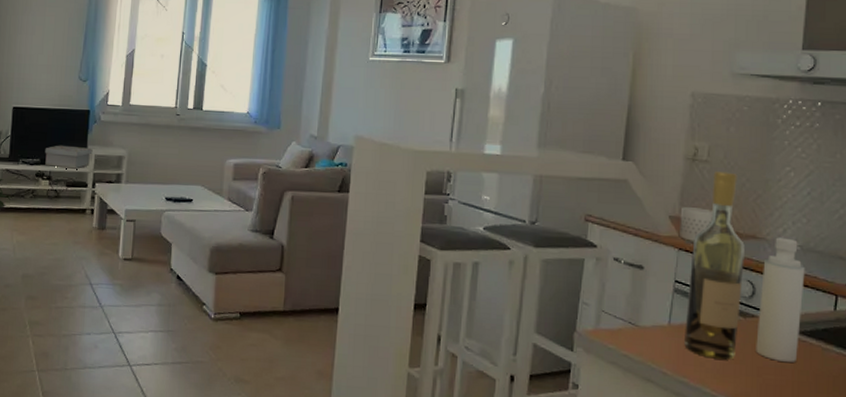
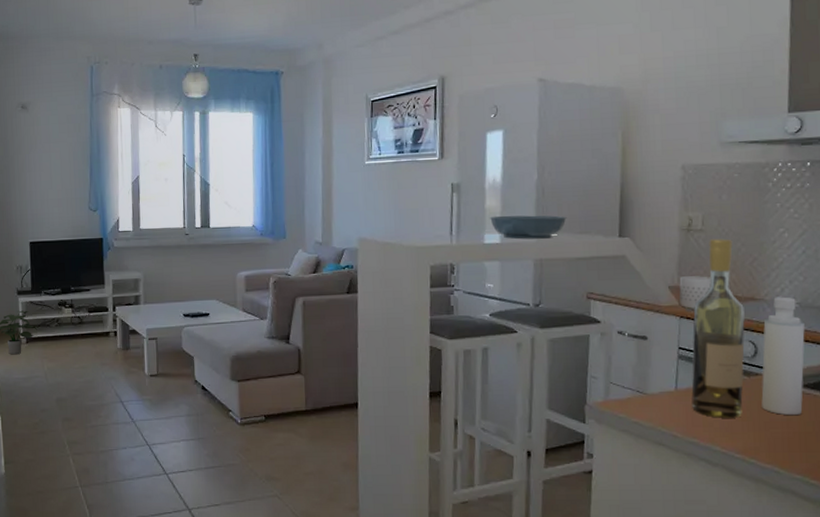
decorative box: present [45,145,92,169] -> none [64,273,109,295]
bowl: none [492,126,571,156] -> present [490,215,567,240]

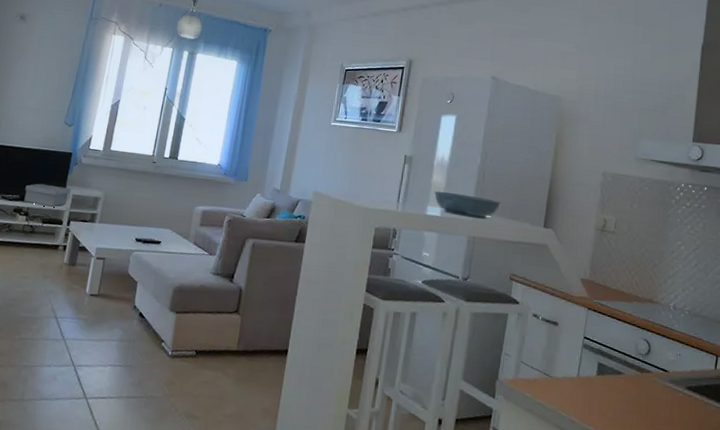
decorative box: none [64,273,109,295] -> present [24,183,70,207]
mug: present [679,276,711,309] -> none [588,271,617,303]
bottle: present [691,238,745,418] -> none [590,241,643,411]
spray bottle: present [761,297,805,416] -> none [650,302,692,415]

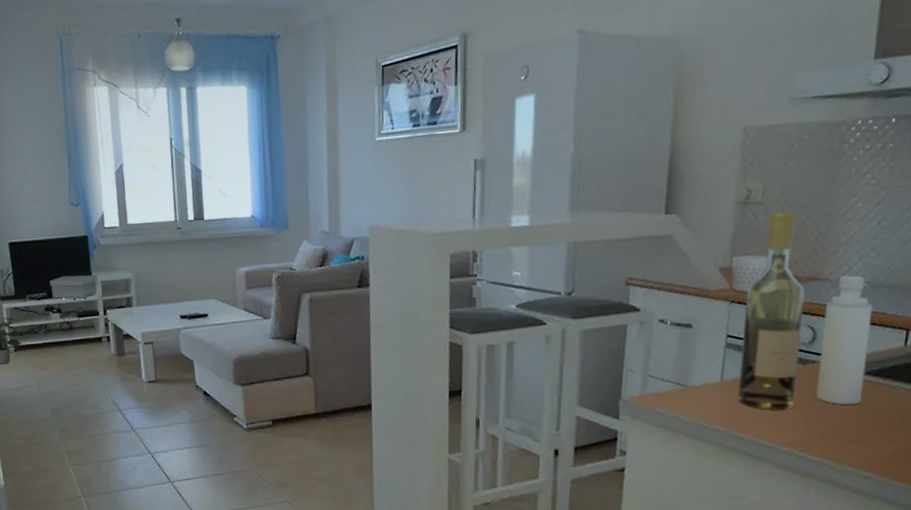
bowl: present [434,190,501,220] -> none [518,192,606,221]
mug: none [588,271,617,303] -> present [730,255,768,292]
bottle: none [590,241,643,411] -> present [738,211,804,410]
spray bottle: none [650,302,692,415] -> present [816,275,872,406]

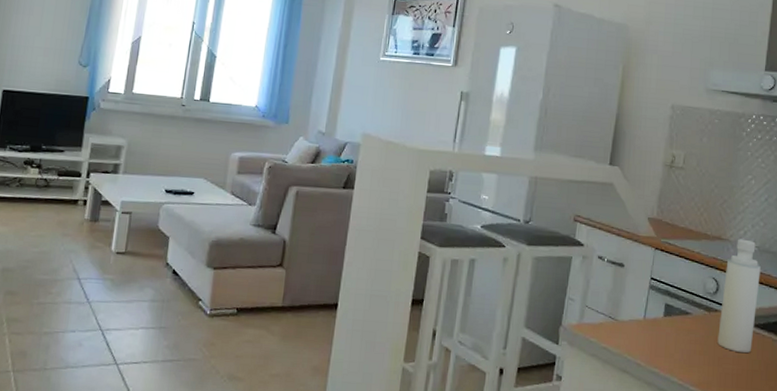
decorative box: present [49,275,97,299] -> none [35,132,88,158]
mug: present [730,255,768,292] -> none [655,210,686,242]
bottle: present [738,211,804,410] -> none [657,177,712,351]

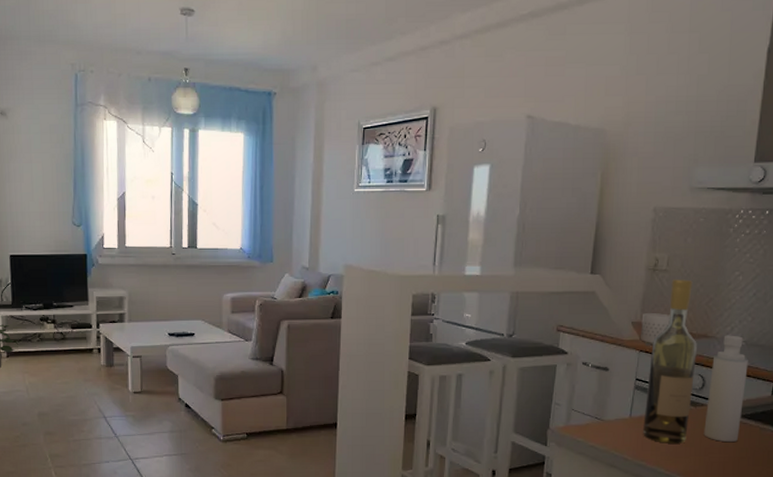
mug: none [655,210,686,242] -> present [639,313,670,343]
bottle: none [657,177,712,351] -> present [643,279,697,444]

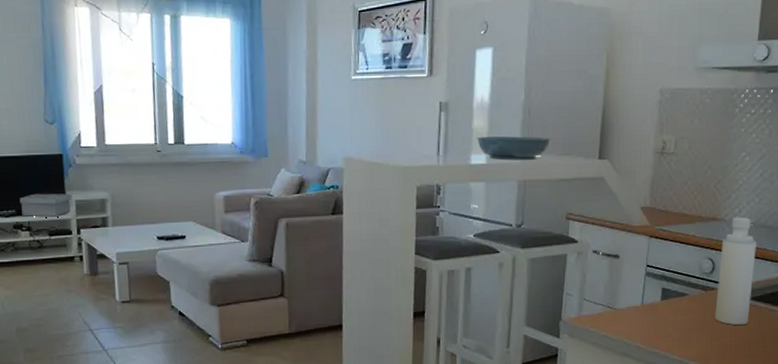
decorative box: none [46,289,93,311] -> present [19,193,71,217]
bowl: none [472,248,544,274] -> present [477,136,551,161]
mug: present [639,313,670,343] -> none [649,197,679,228]
bottle: present [643,279,697,444] -> none [655,162,706,330]

